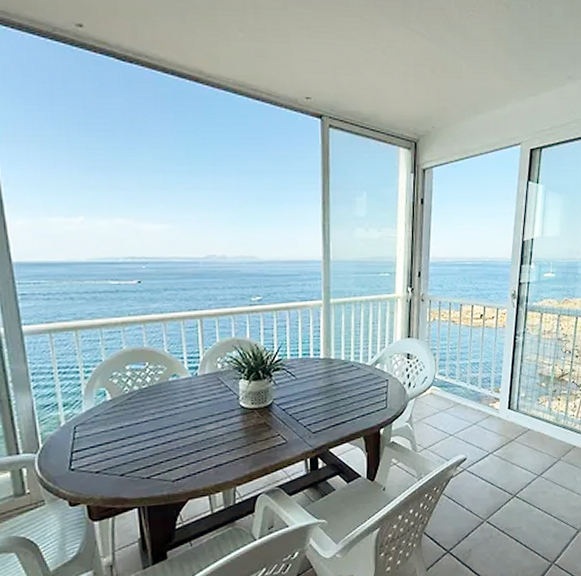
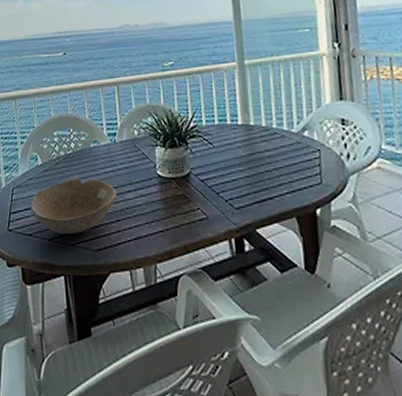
bowl: none [97,412,197,468] -> present [30,178,117,234]

